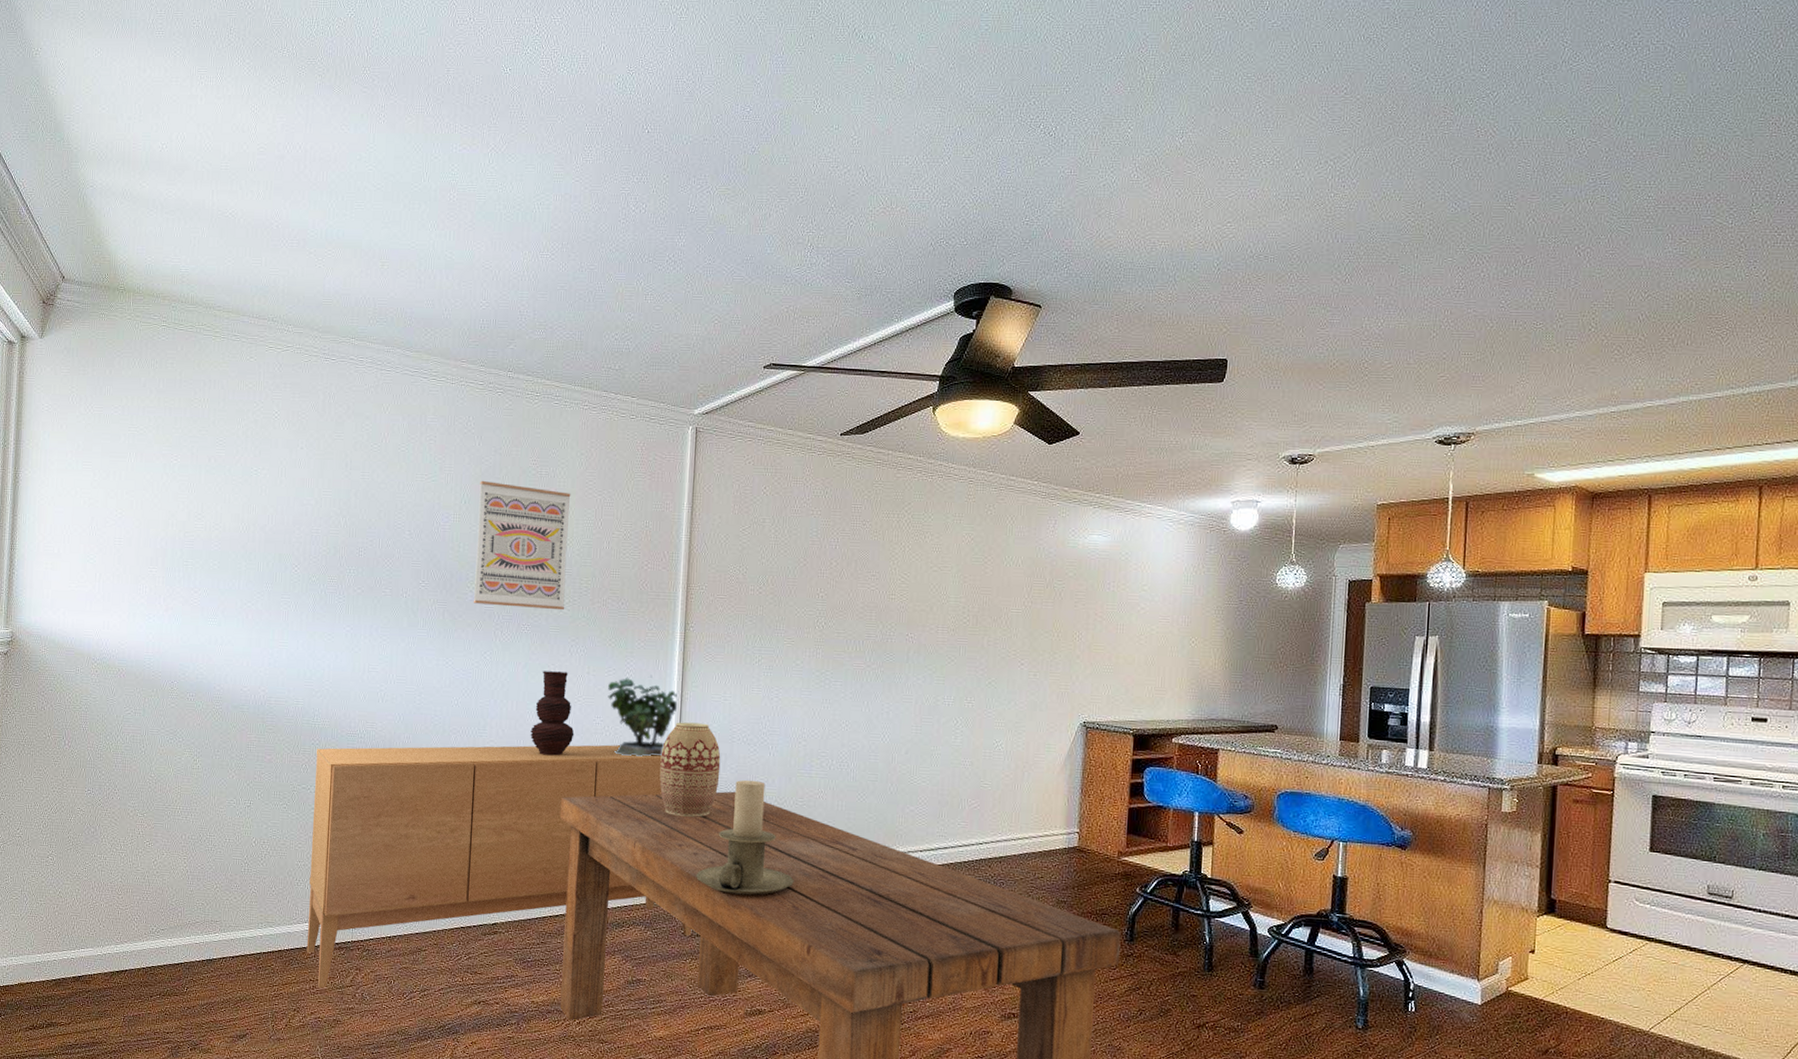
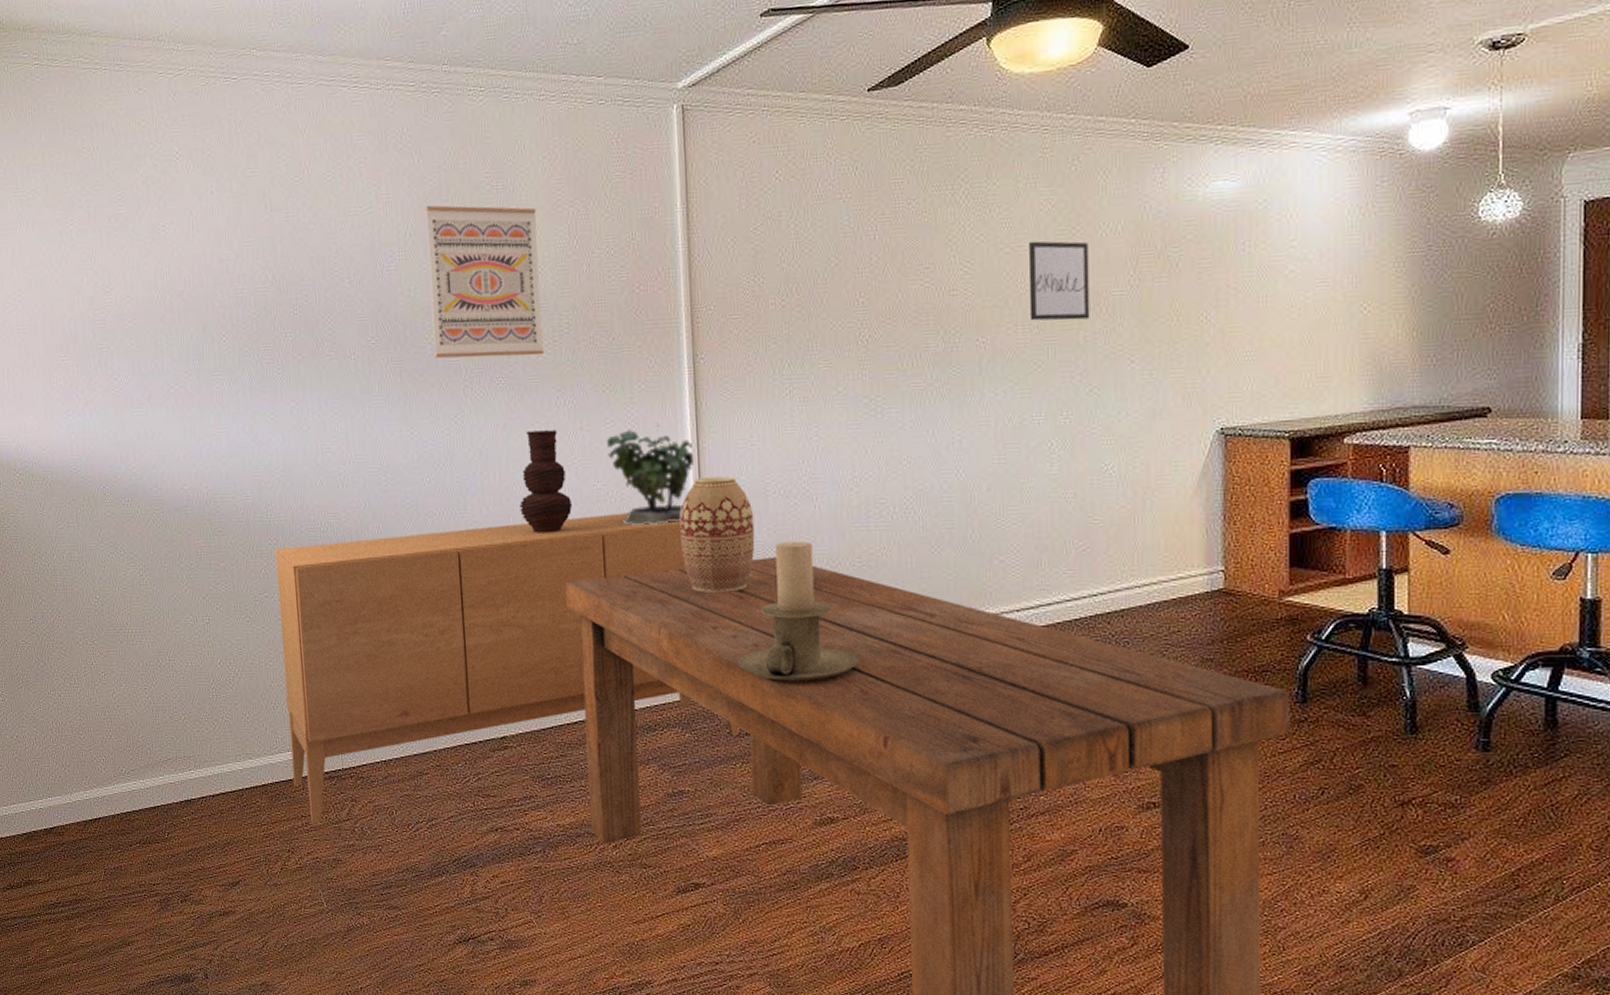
wall art: none [948,564,996,628] -> present [1029,241,1090,321]

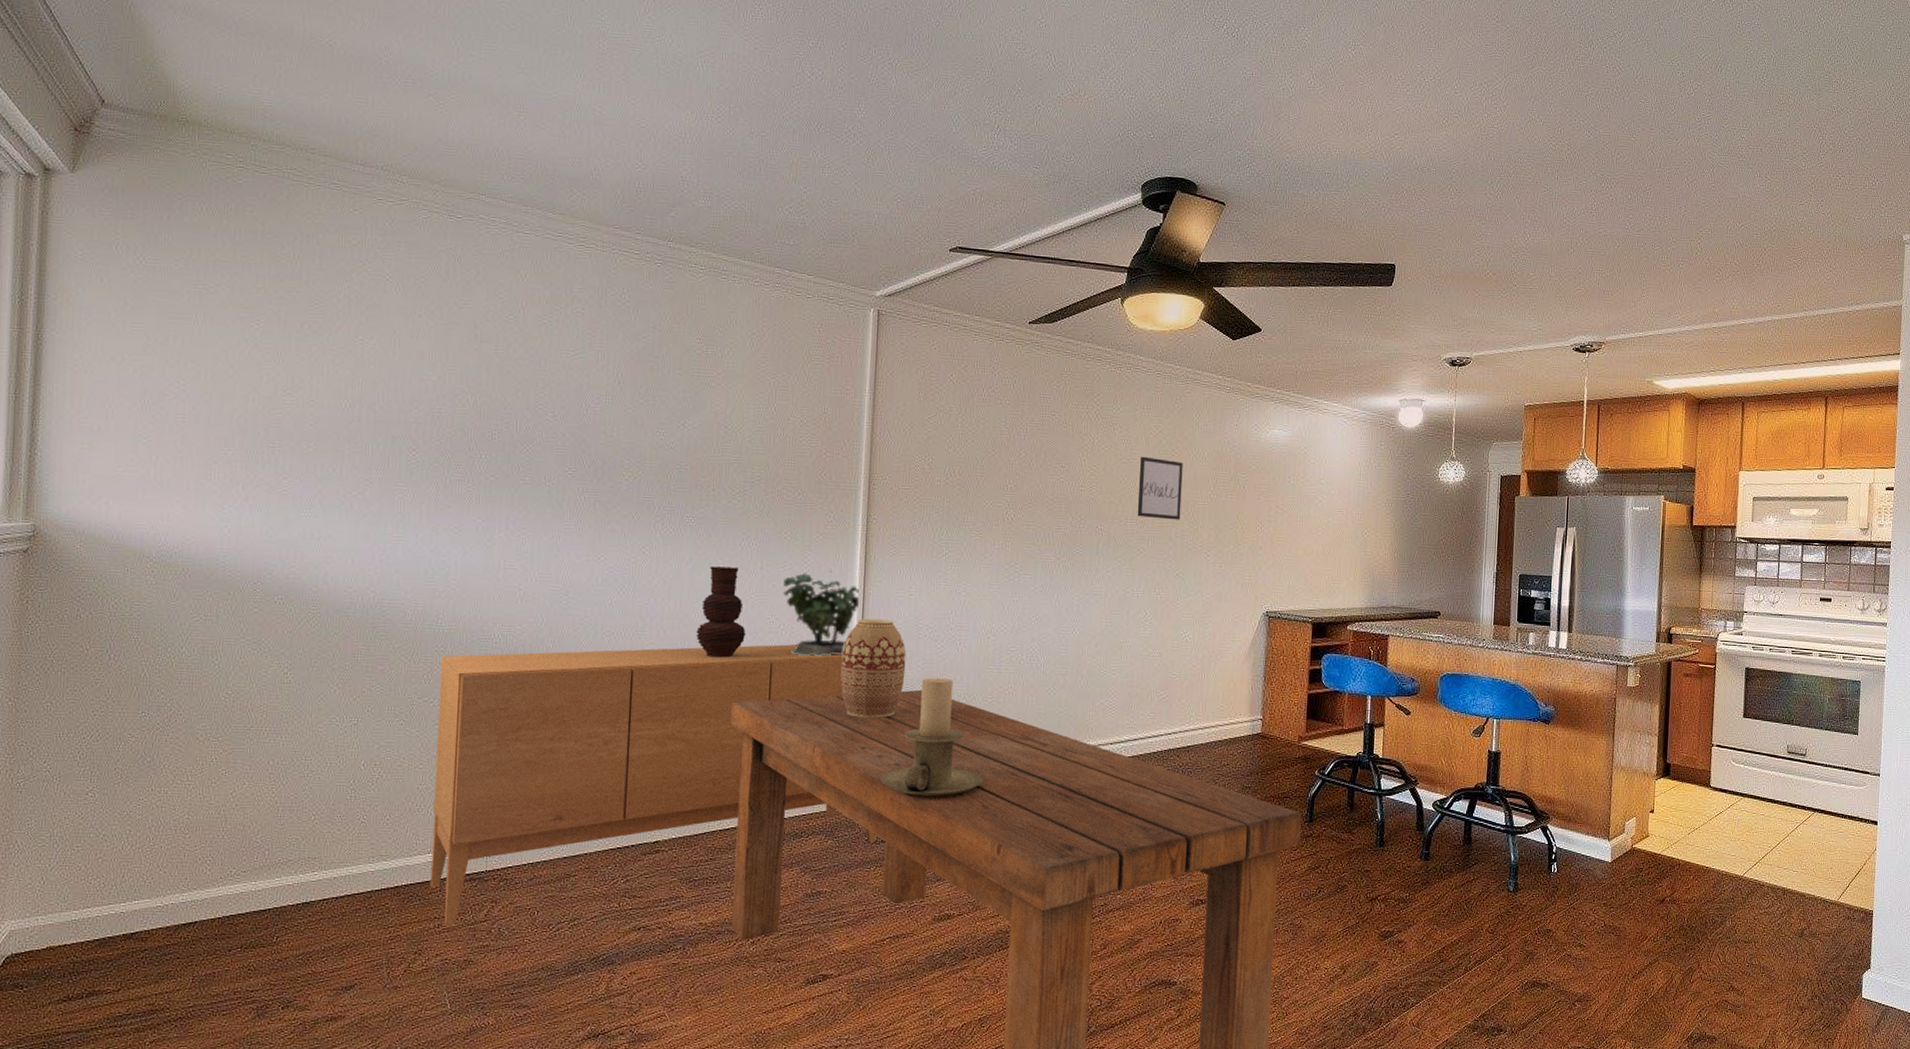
wall art: present [425,205,543,358] -> none [629,358,741,501]

